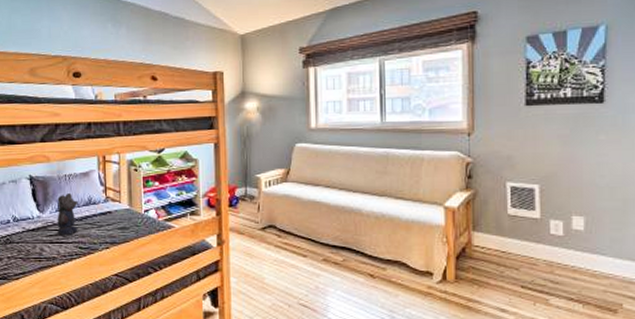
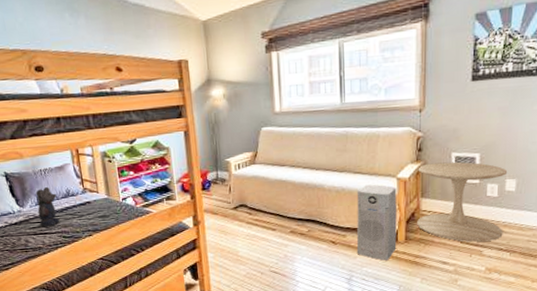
air purifier: none [398,212,445,302] -> present [356,184,397,261]
side table: none [468,192,574,288] -> present [417,161,508,242]

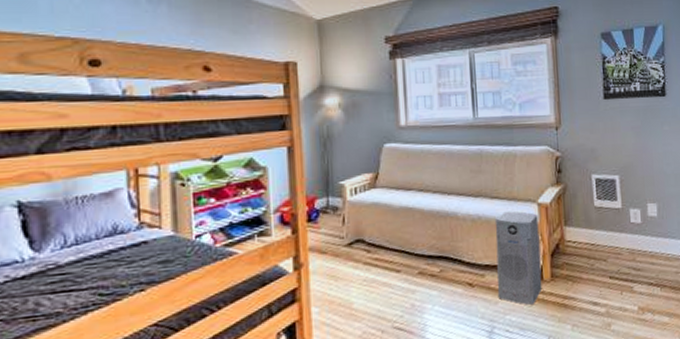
bear: present [35,186,60,228] -> none [63,220,97,282]
side table: present [417,161,508,242] -> none [558,184,651,277]

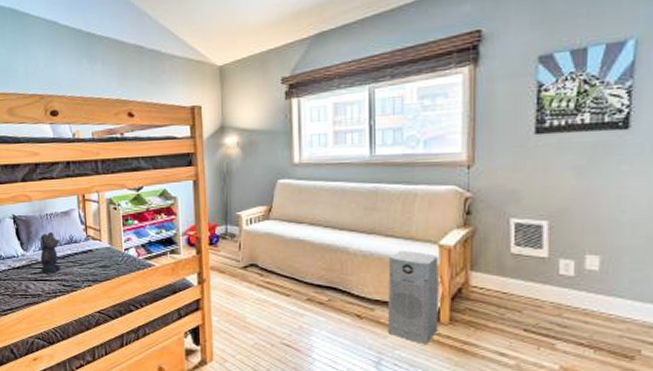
bear: none [63,220,97,282] -> present [40,231,61,274]

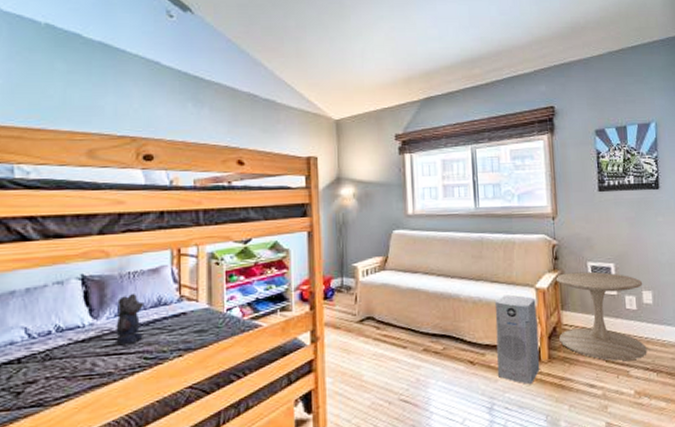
side table: none [465,229,588,332] -> present [555,271,647,361]

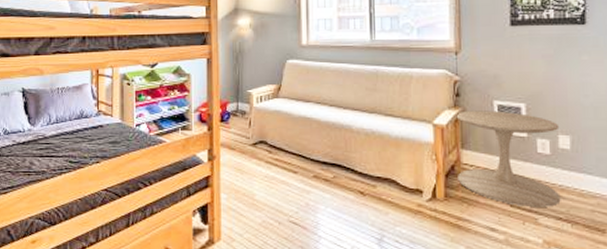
bear: present [116,293,145,346] -> none [48,105,70,150]
air purifier: present [494,294,540,384] -> none [388,129,435,220]

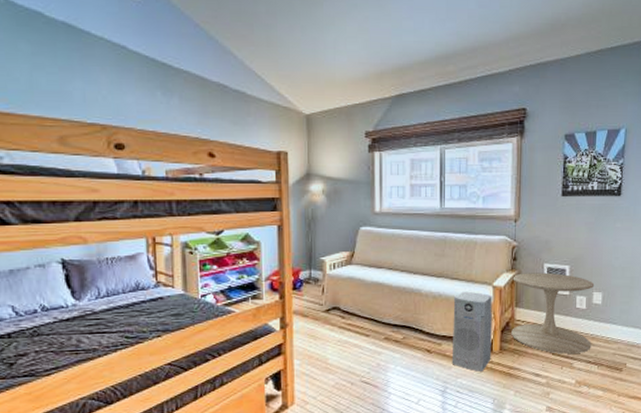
air purifier: none [388,129,435,220] -> present [451,291,492,372]

